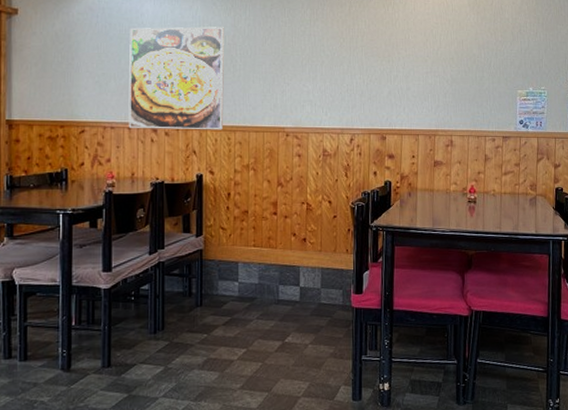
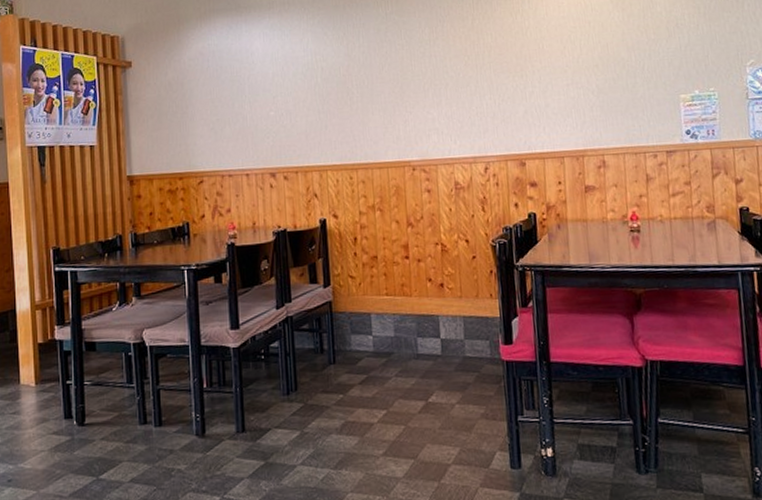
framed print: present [128,26,225,130] -> none [241,57,345,175]

